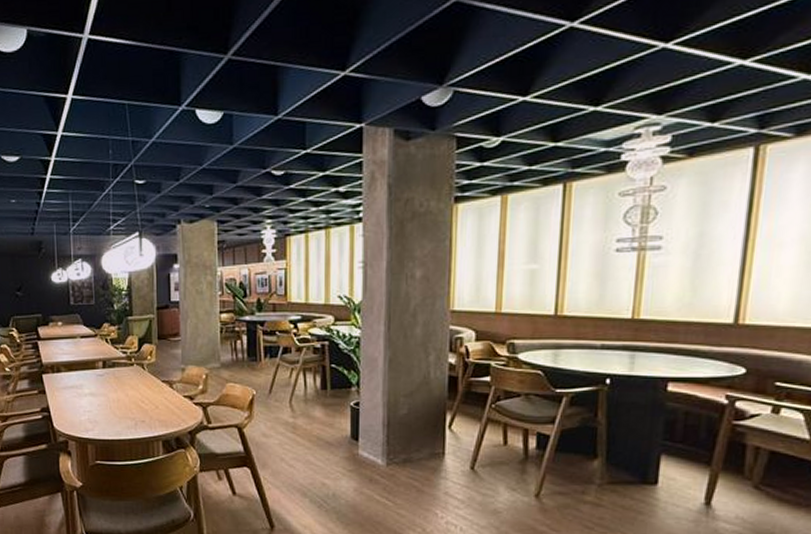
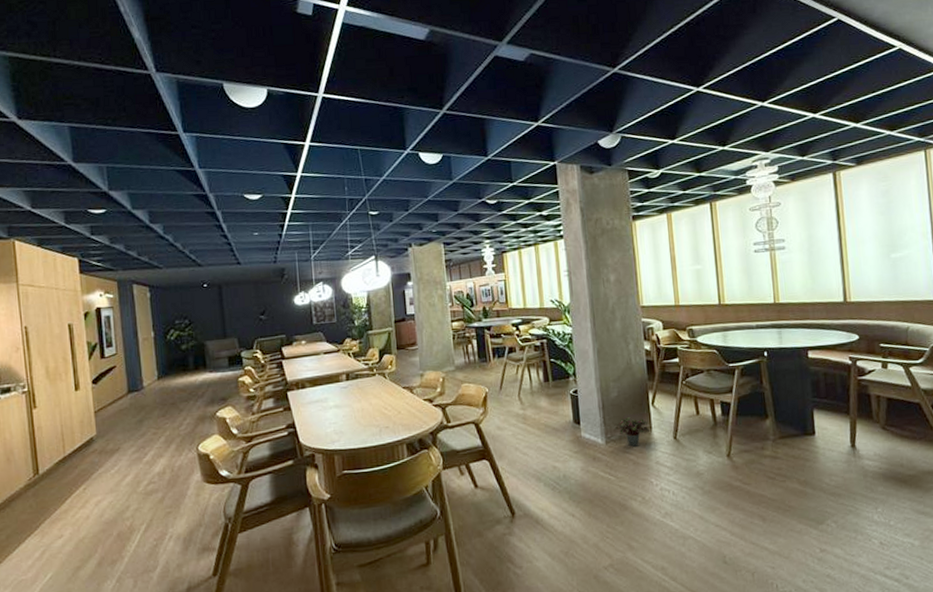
potted plant: none [397,439,441,473] -> present [613,417,649,447]

